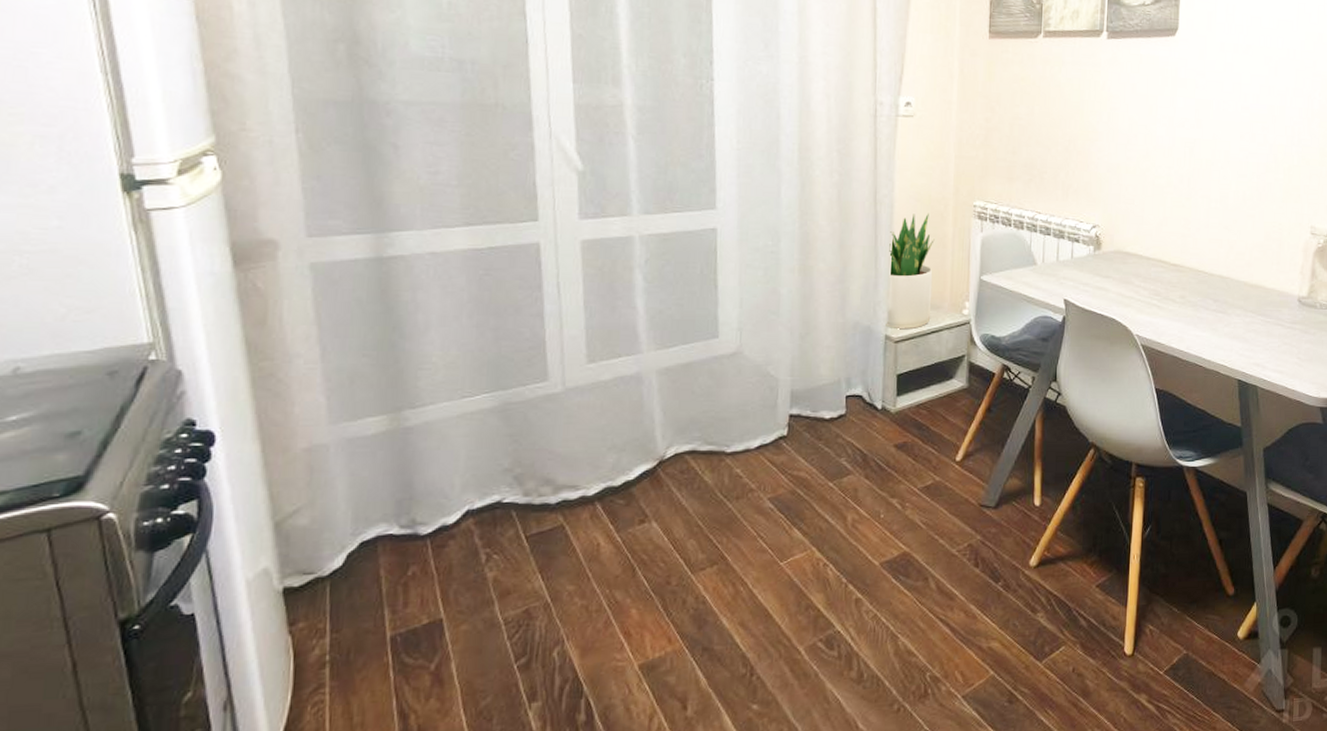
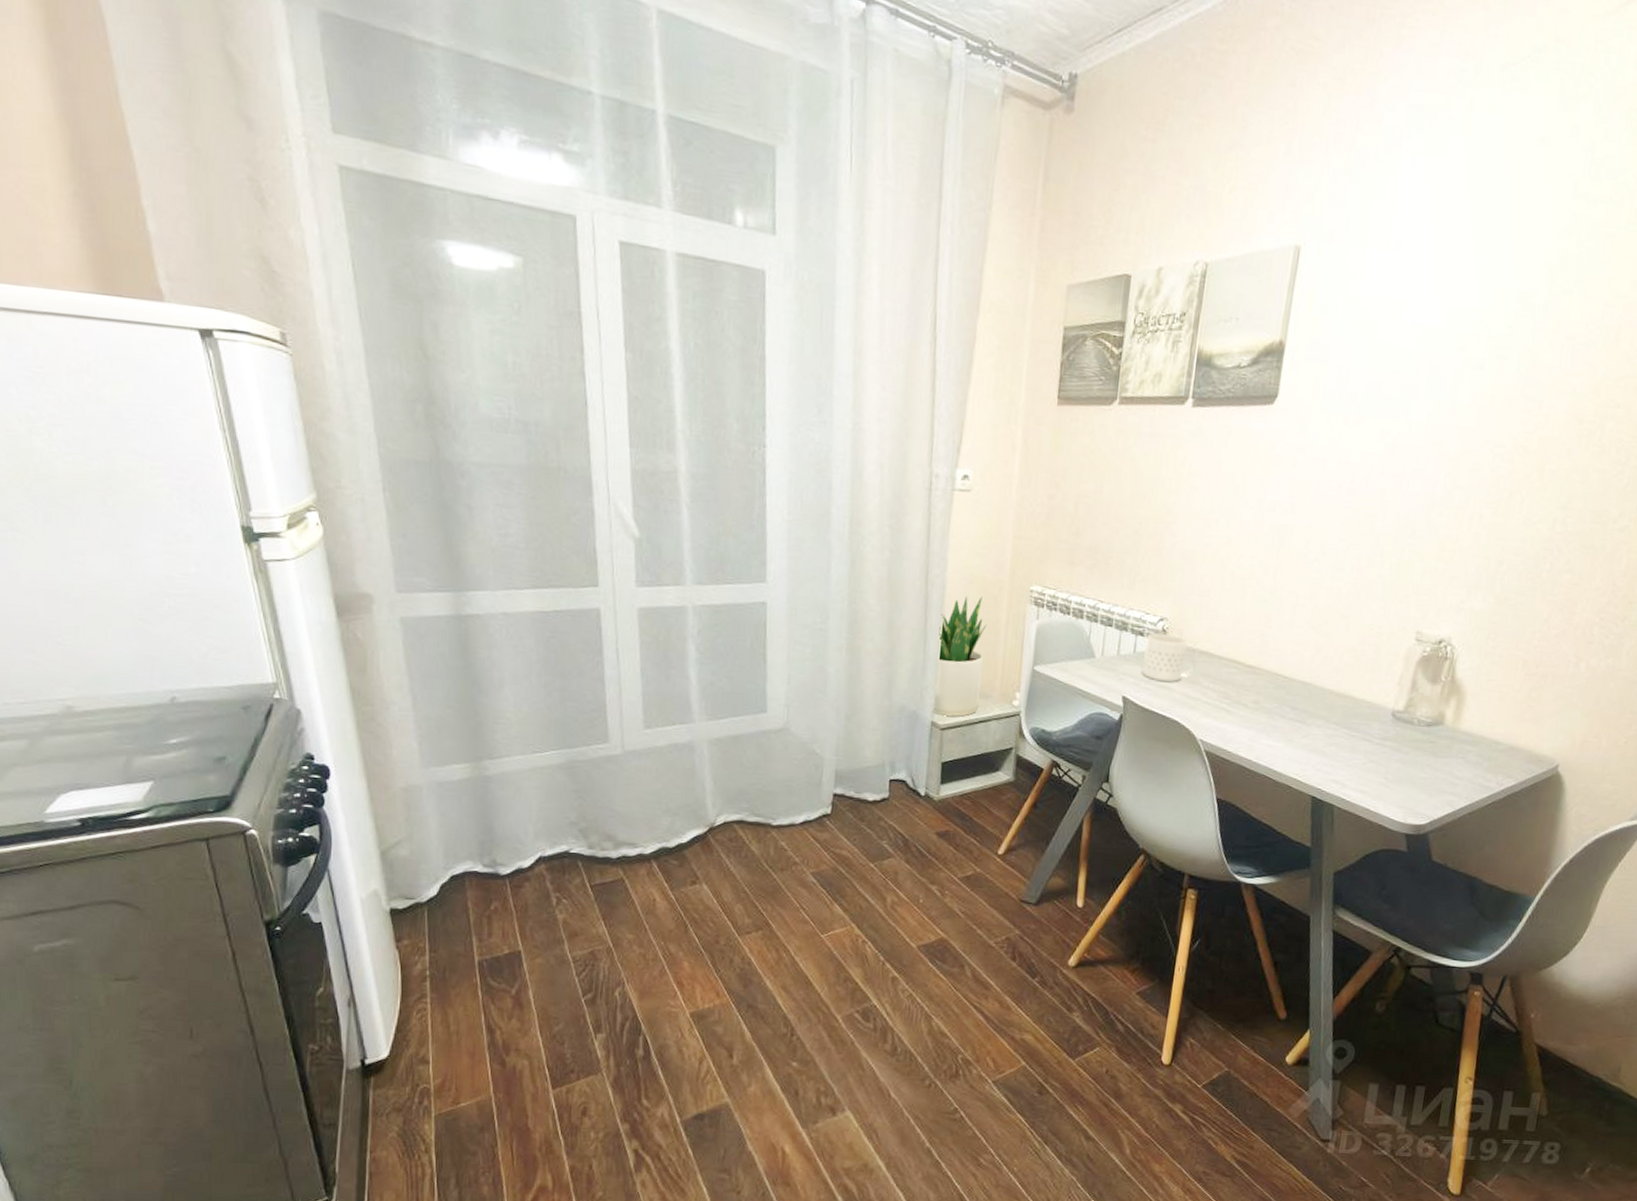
mug: none [1079,239,1129,284] -> present [1141,633,1199,683]

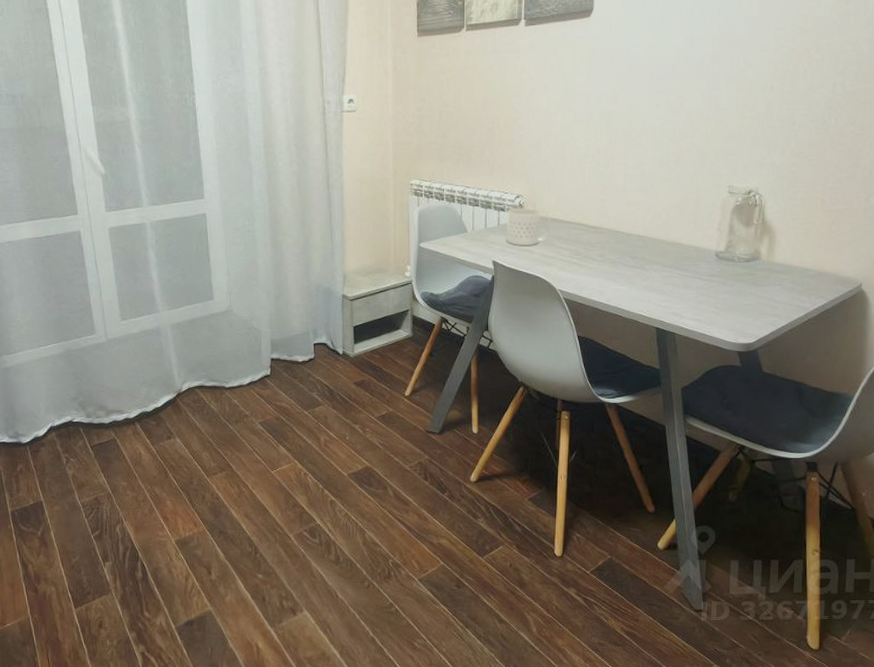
planter: present [931,596,987,717] -> none [341,192,379,289]

